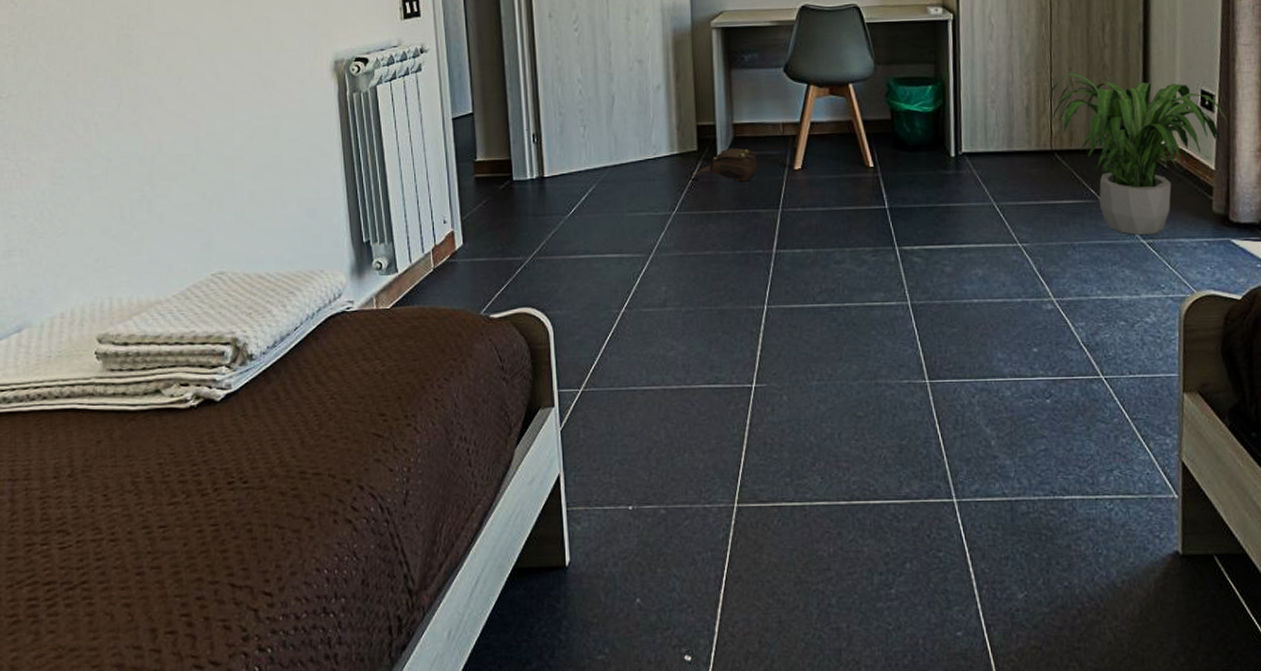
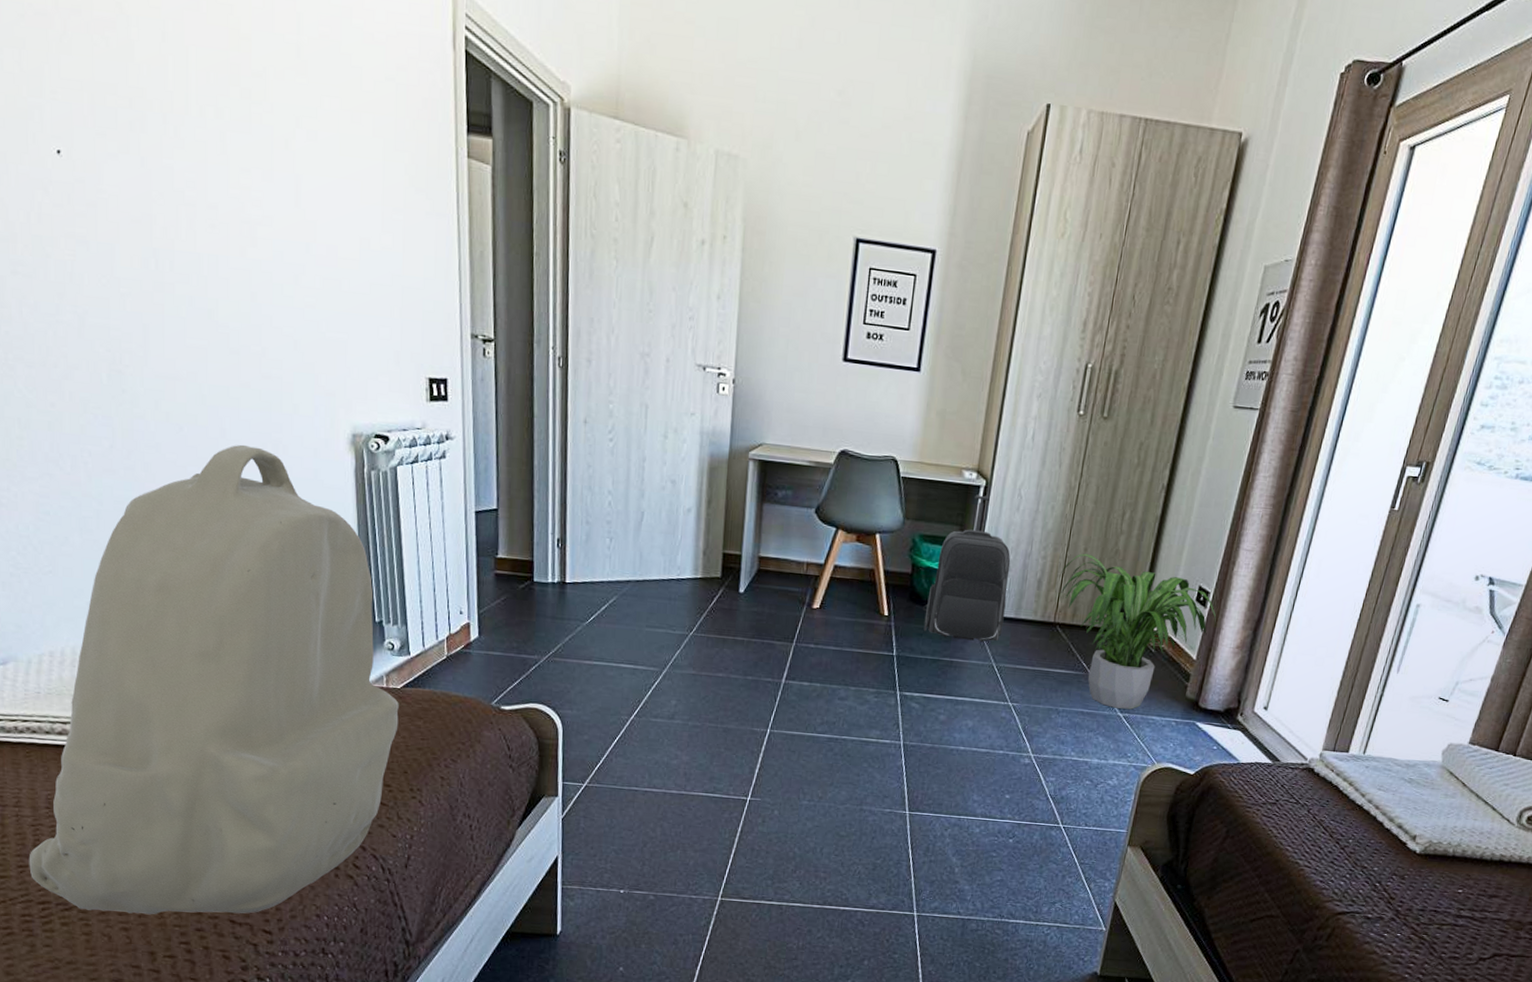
backpack: none [36,85,390,587] -> present [29,444,399,915]
satchel: present [689,147,758,182] -> none [710,579,780,614]
rolling backpack: none [909,29,998,182] -> present [923,494,1011,642]

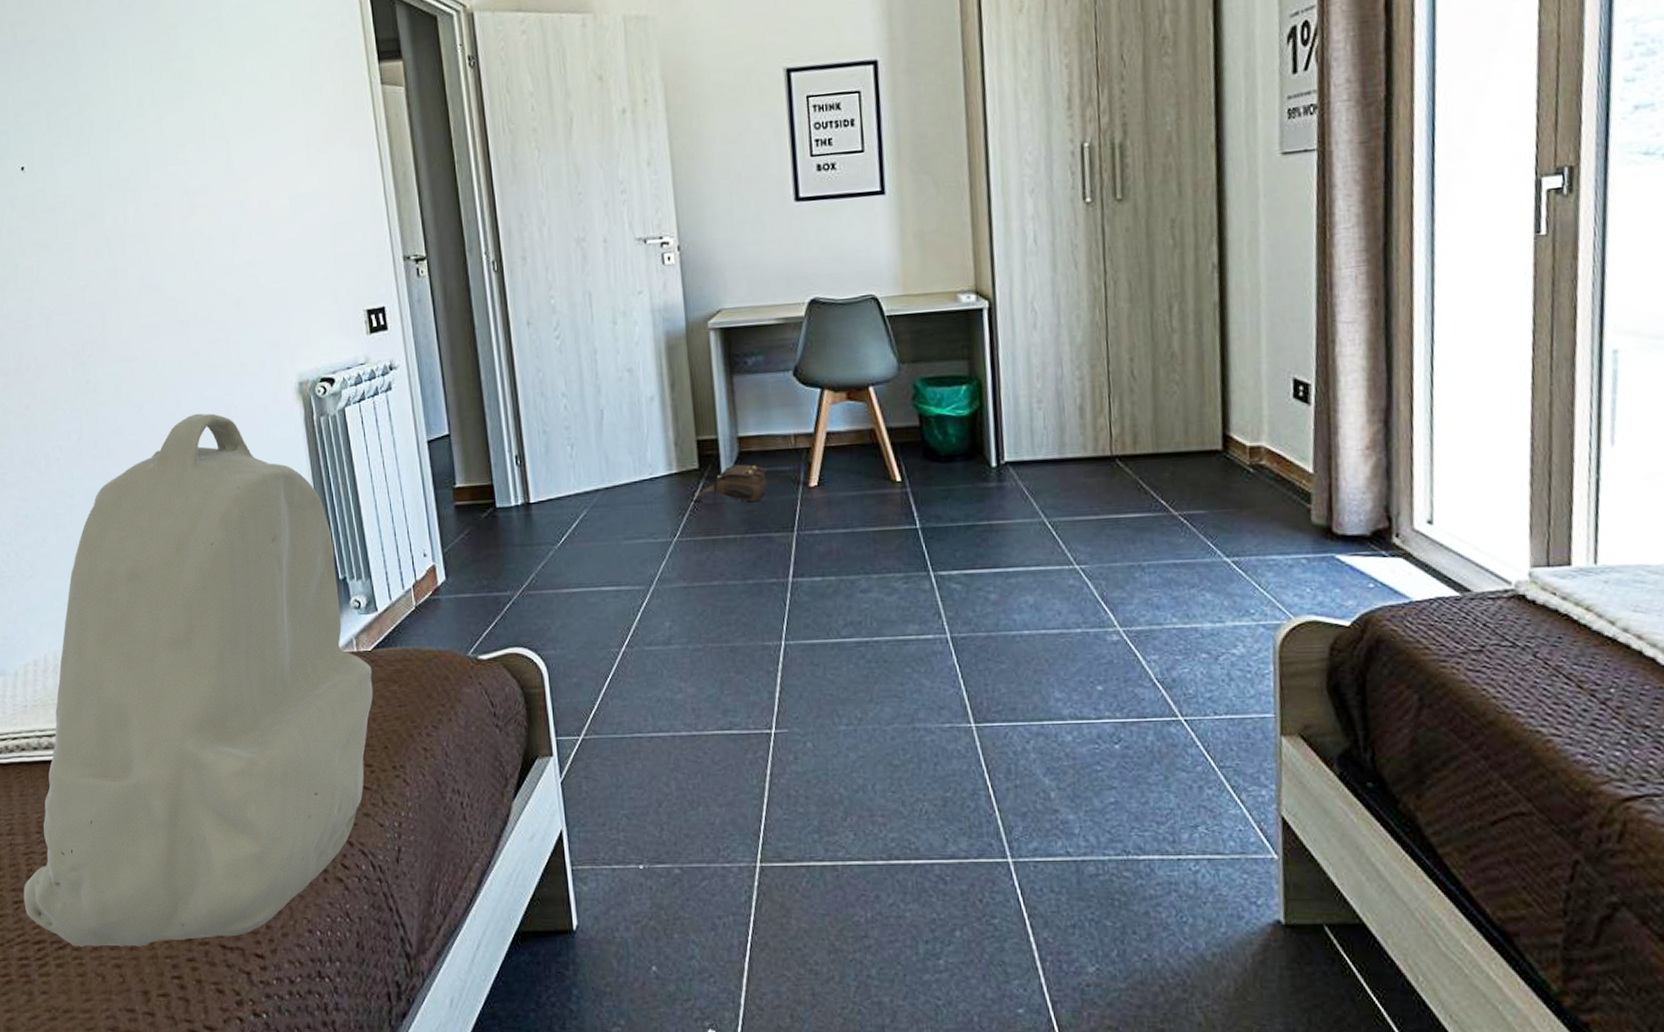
satchel: none [710,579,780,614] -> present [691,464,768,503]
rolling backpack: present [923,494,1011,642] -> none [942,318,1048,496]
potted plant: present [1059,553,1216,709] -> none [1105,364,1328,552]

